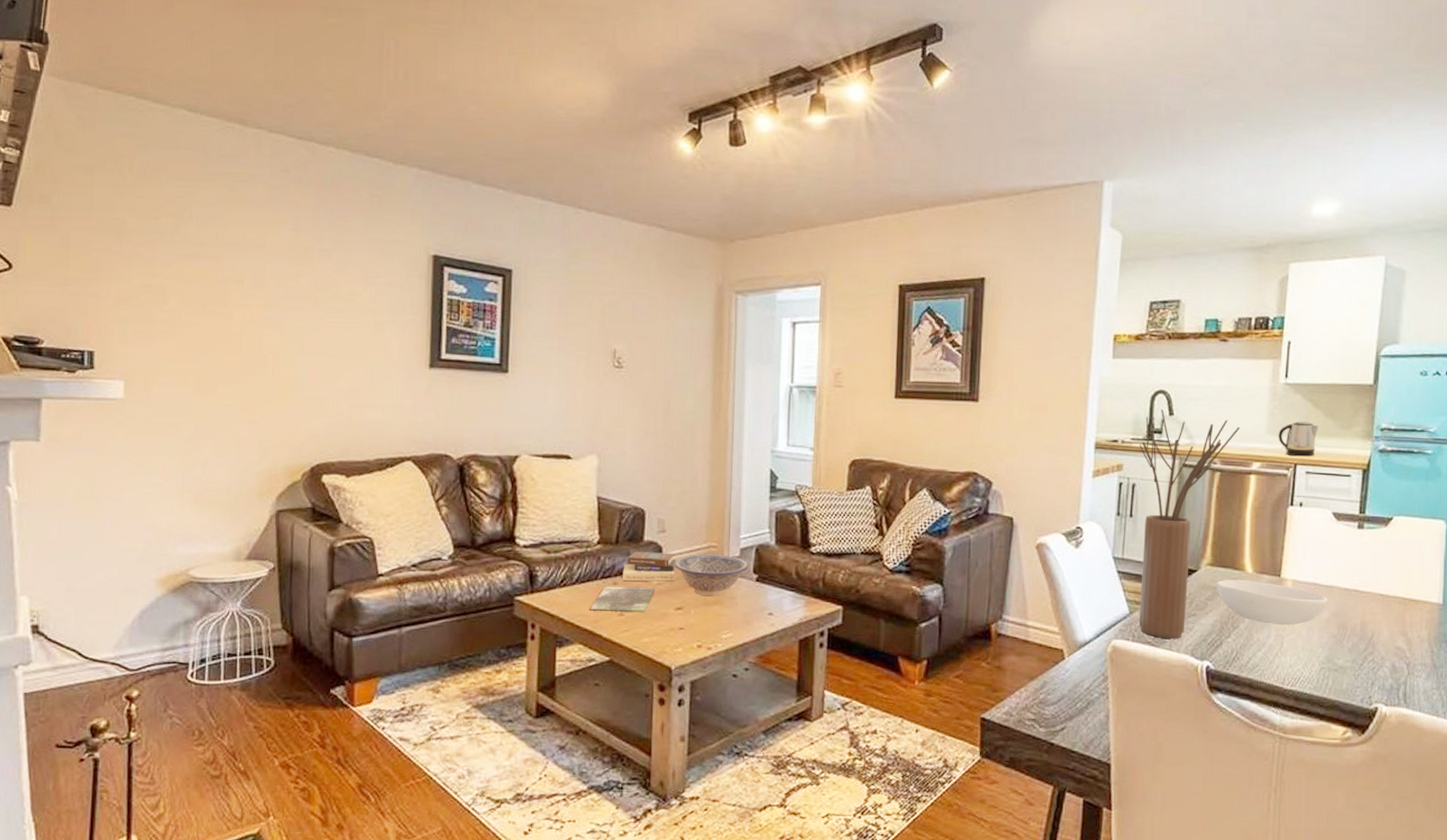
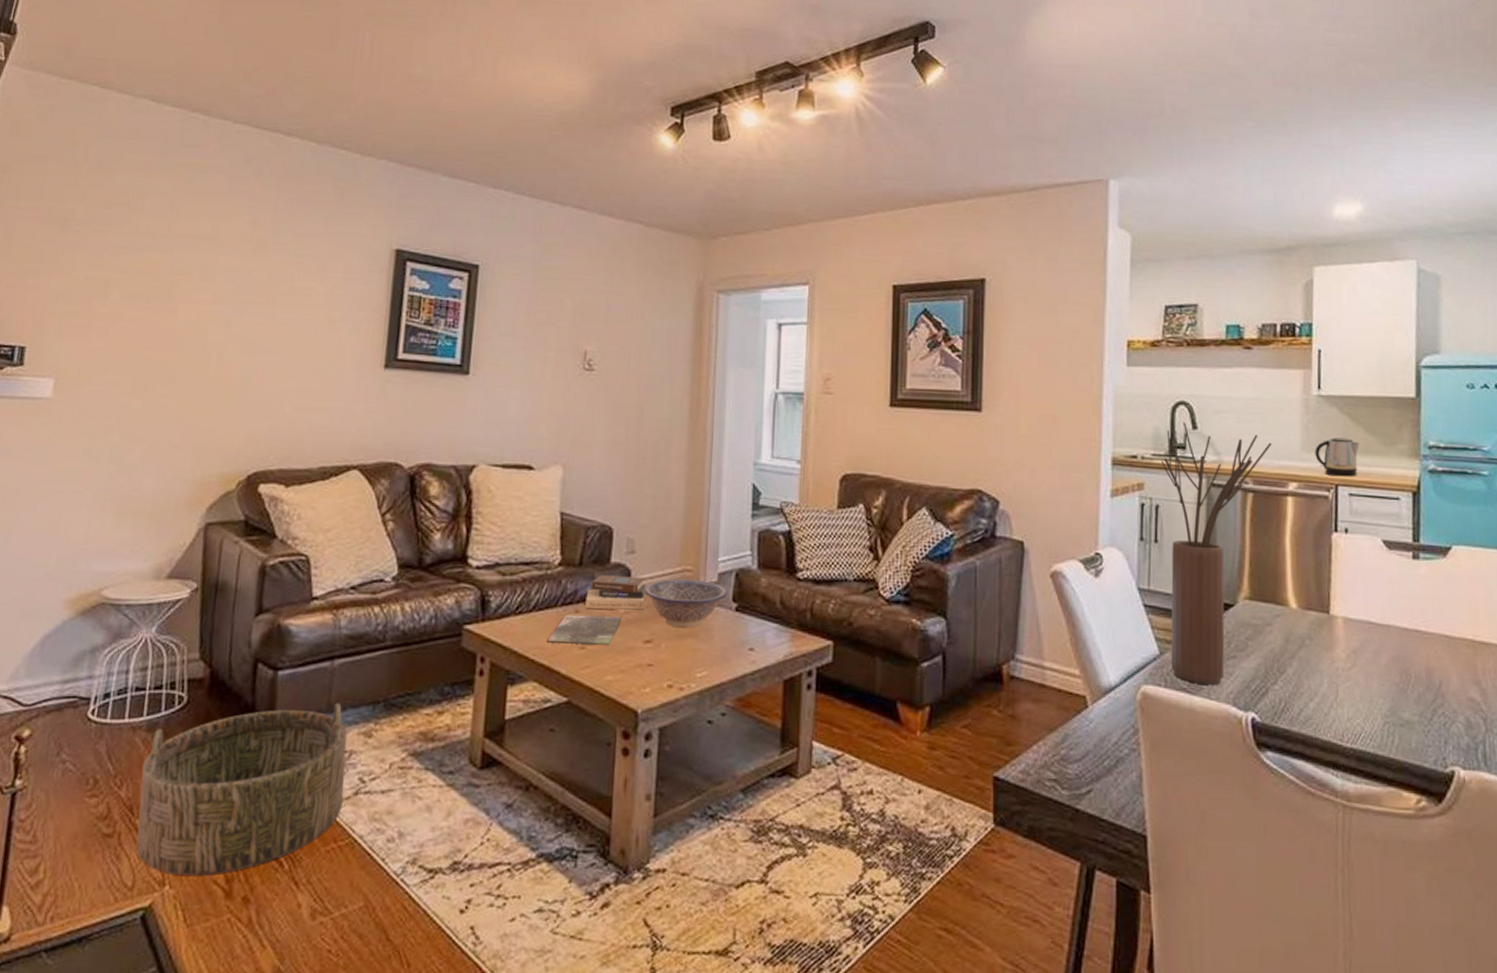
basket: none [240,663,418,808] -> present [136,702,348,876]
bowl: present [1216,579,1328,626] -> none [1257,615,1386,671]

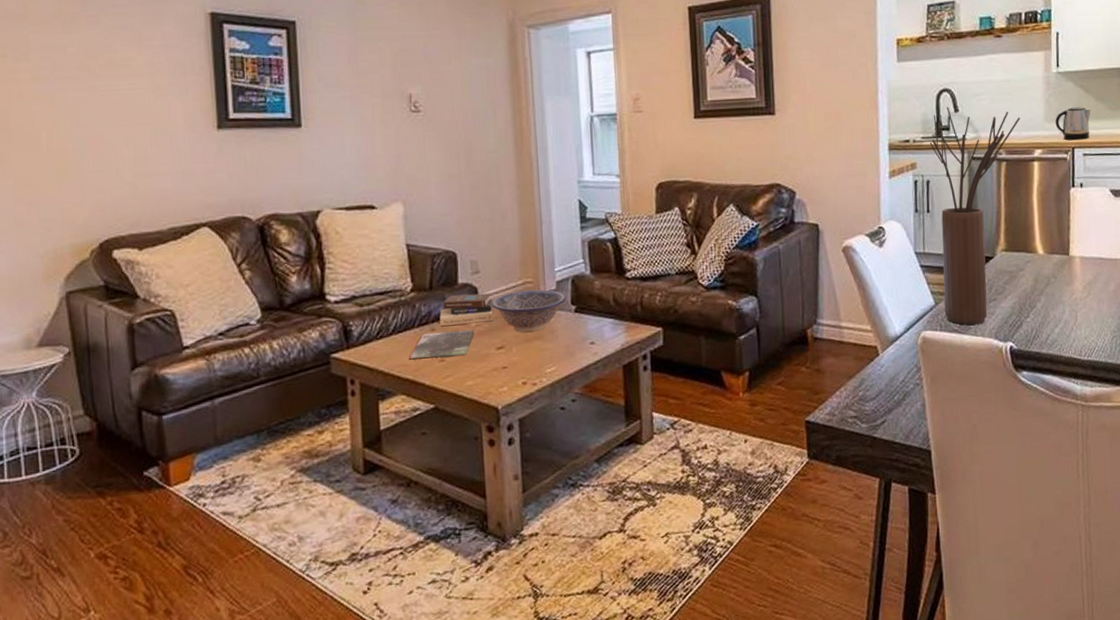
basket: present [136,702,348,876] -> none [47,435,243,602]

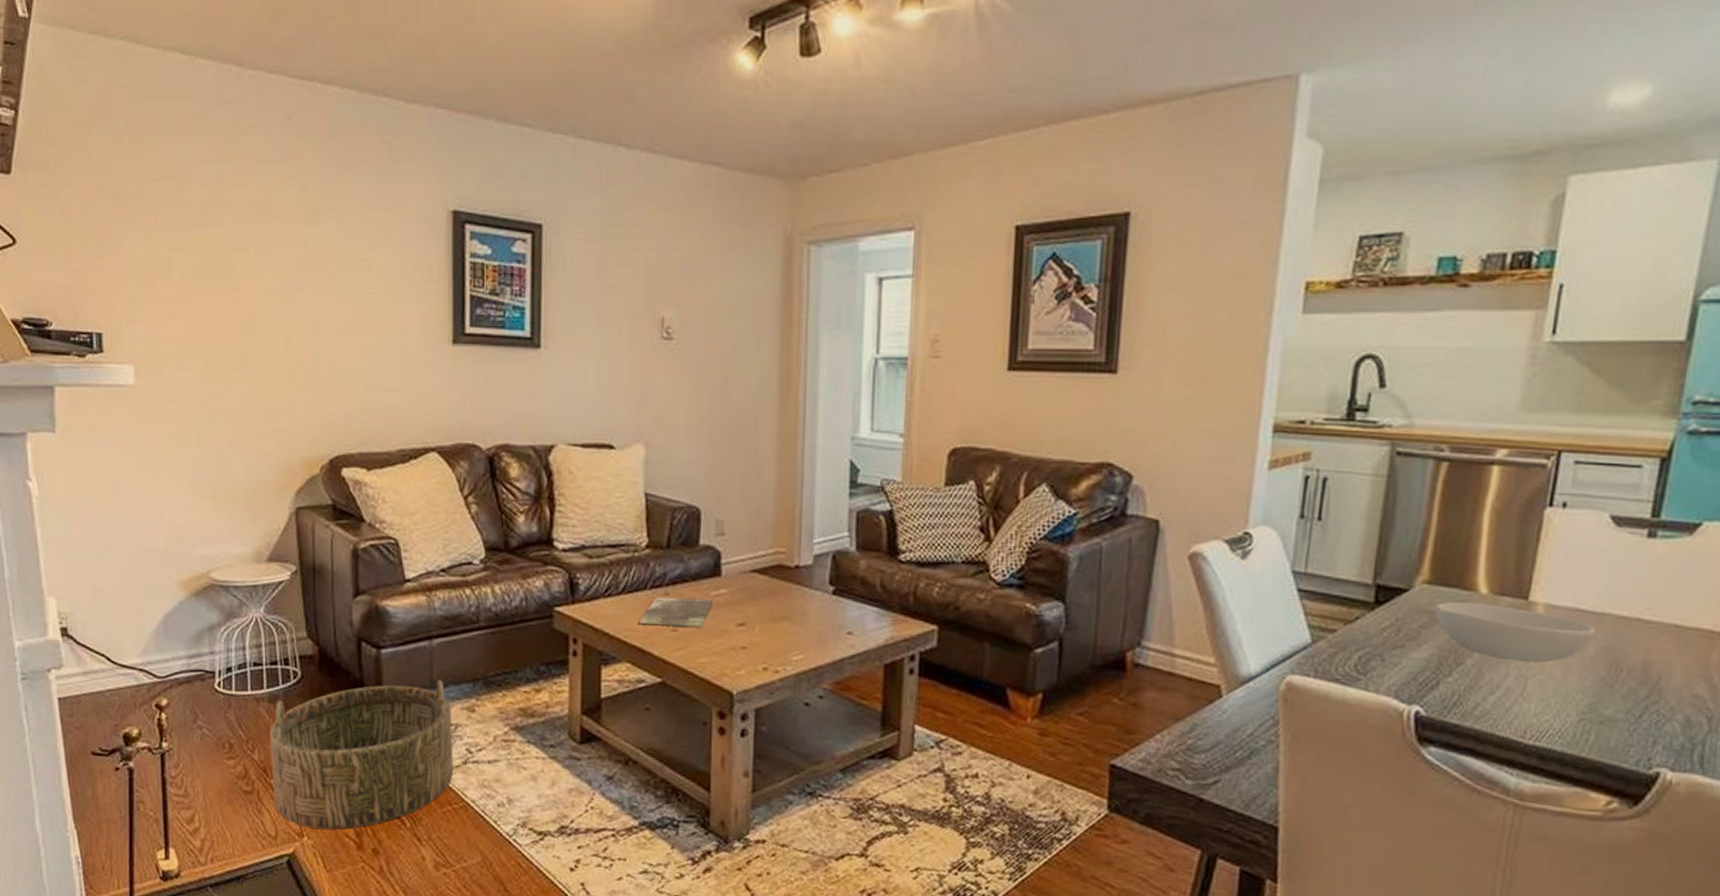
basket: none [47,435,243,602] -> present [269,679,453,830]
books: present [439,293,493,327] -> none [675,556,737,593]
decorative bowl: present [490,289,567,333] -> none [734,561,824,612]
vase: present [929,107,1020,326] -> none [1323,379,1481,677]
bowl: none [1012,261,1113,301] -> present [1435,601,1596,663]
kettle: present [1055,107,1091,141] -> none [1536,393,1598,442]

